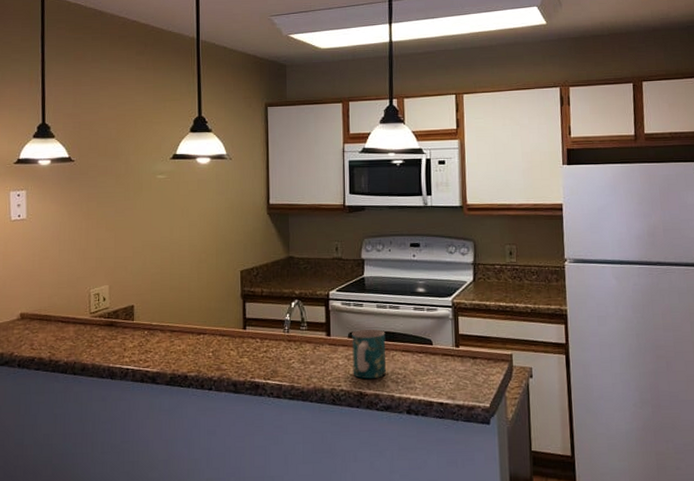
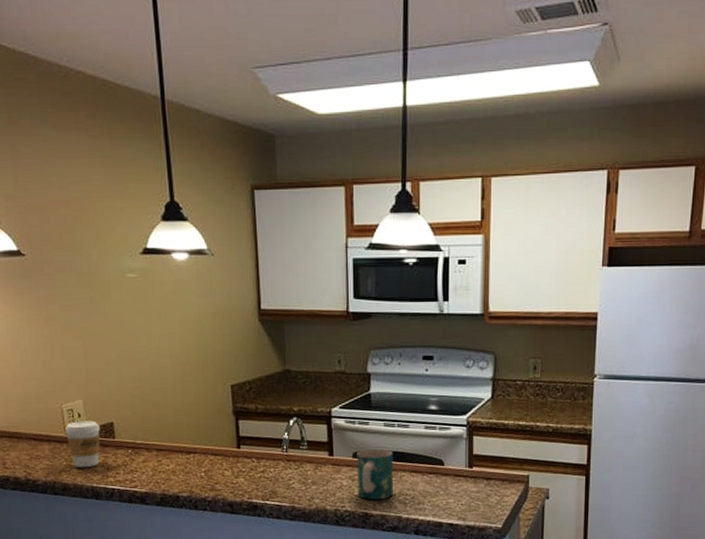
coffee cup: none [89,304,121,349] -> present [64,421,100,468]

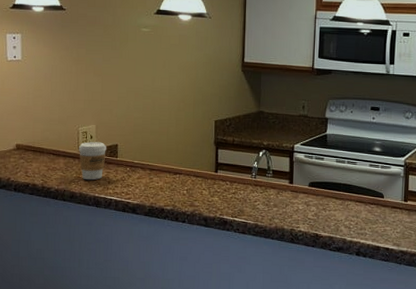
mug: present [356,448,394,500] -> none [311,180,342,224]

